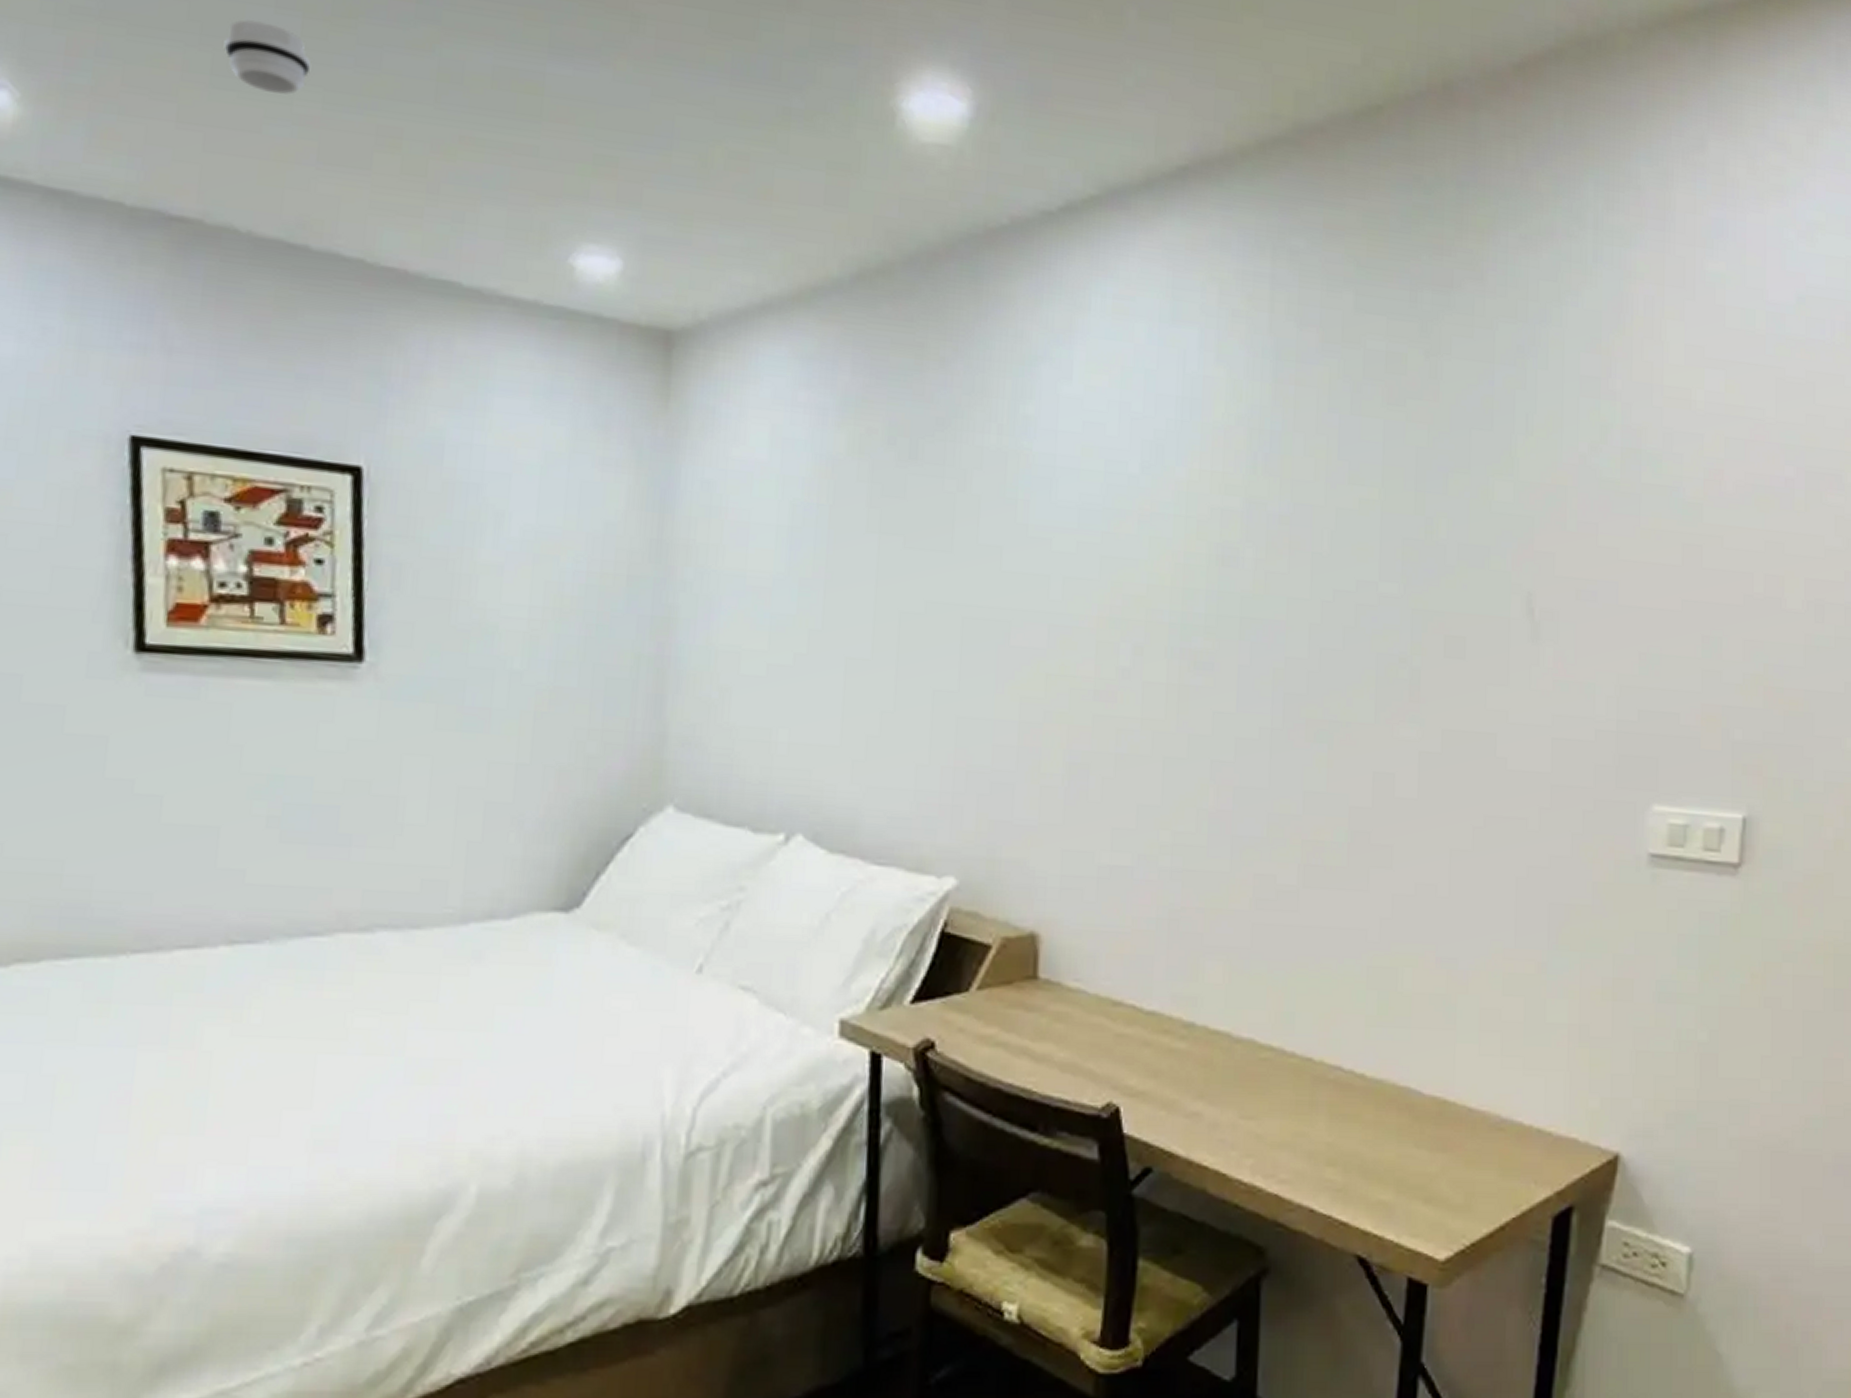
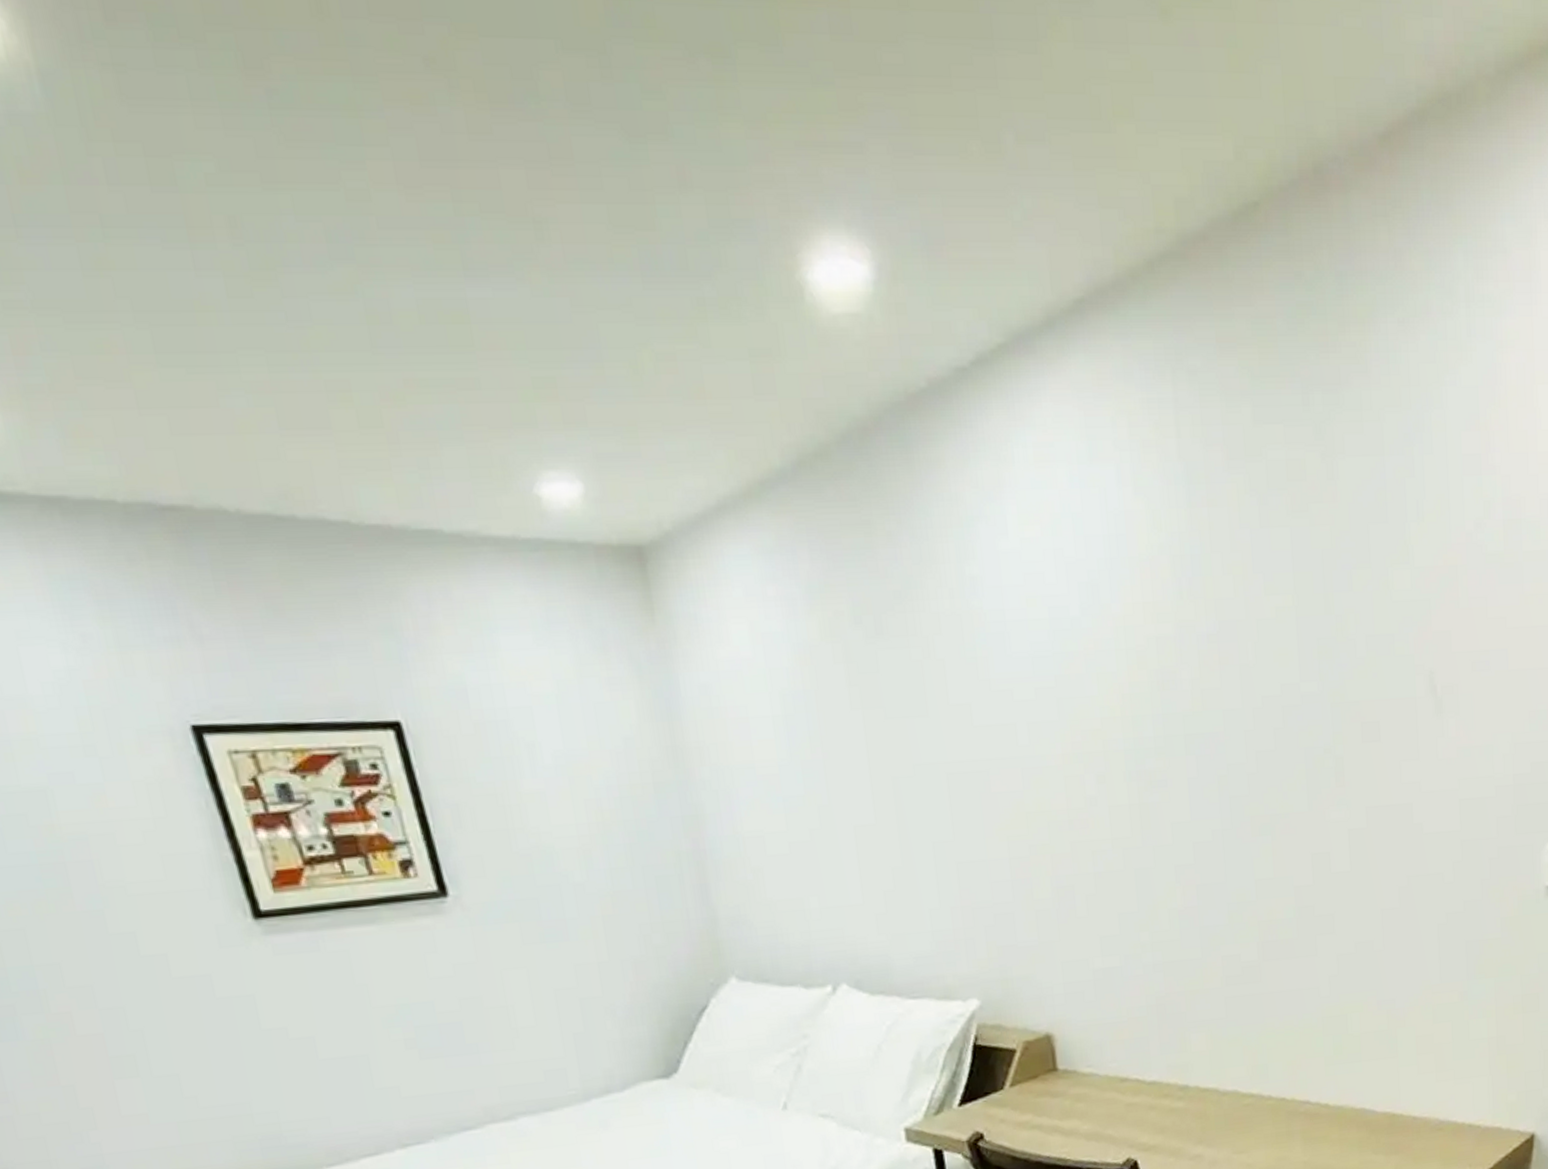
smoke detector: present [224,20,311,95] -> none [157,288,247,364]

